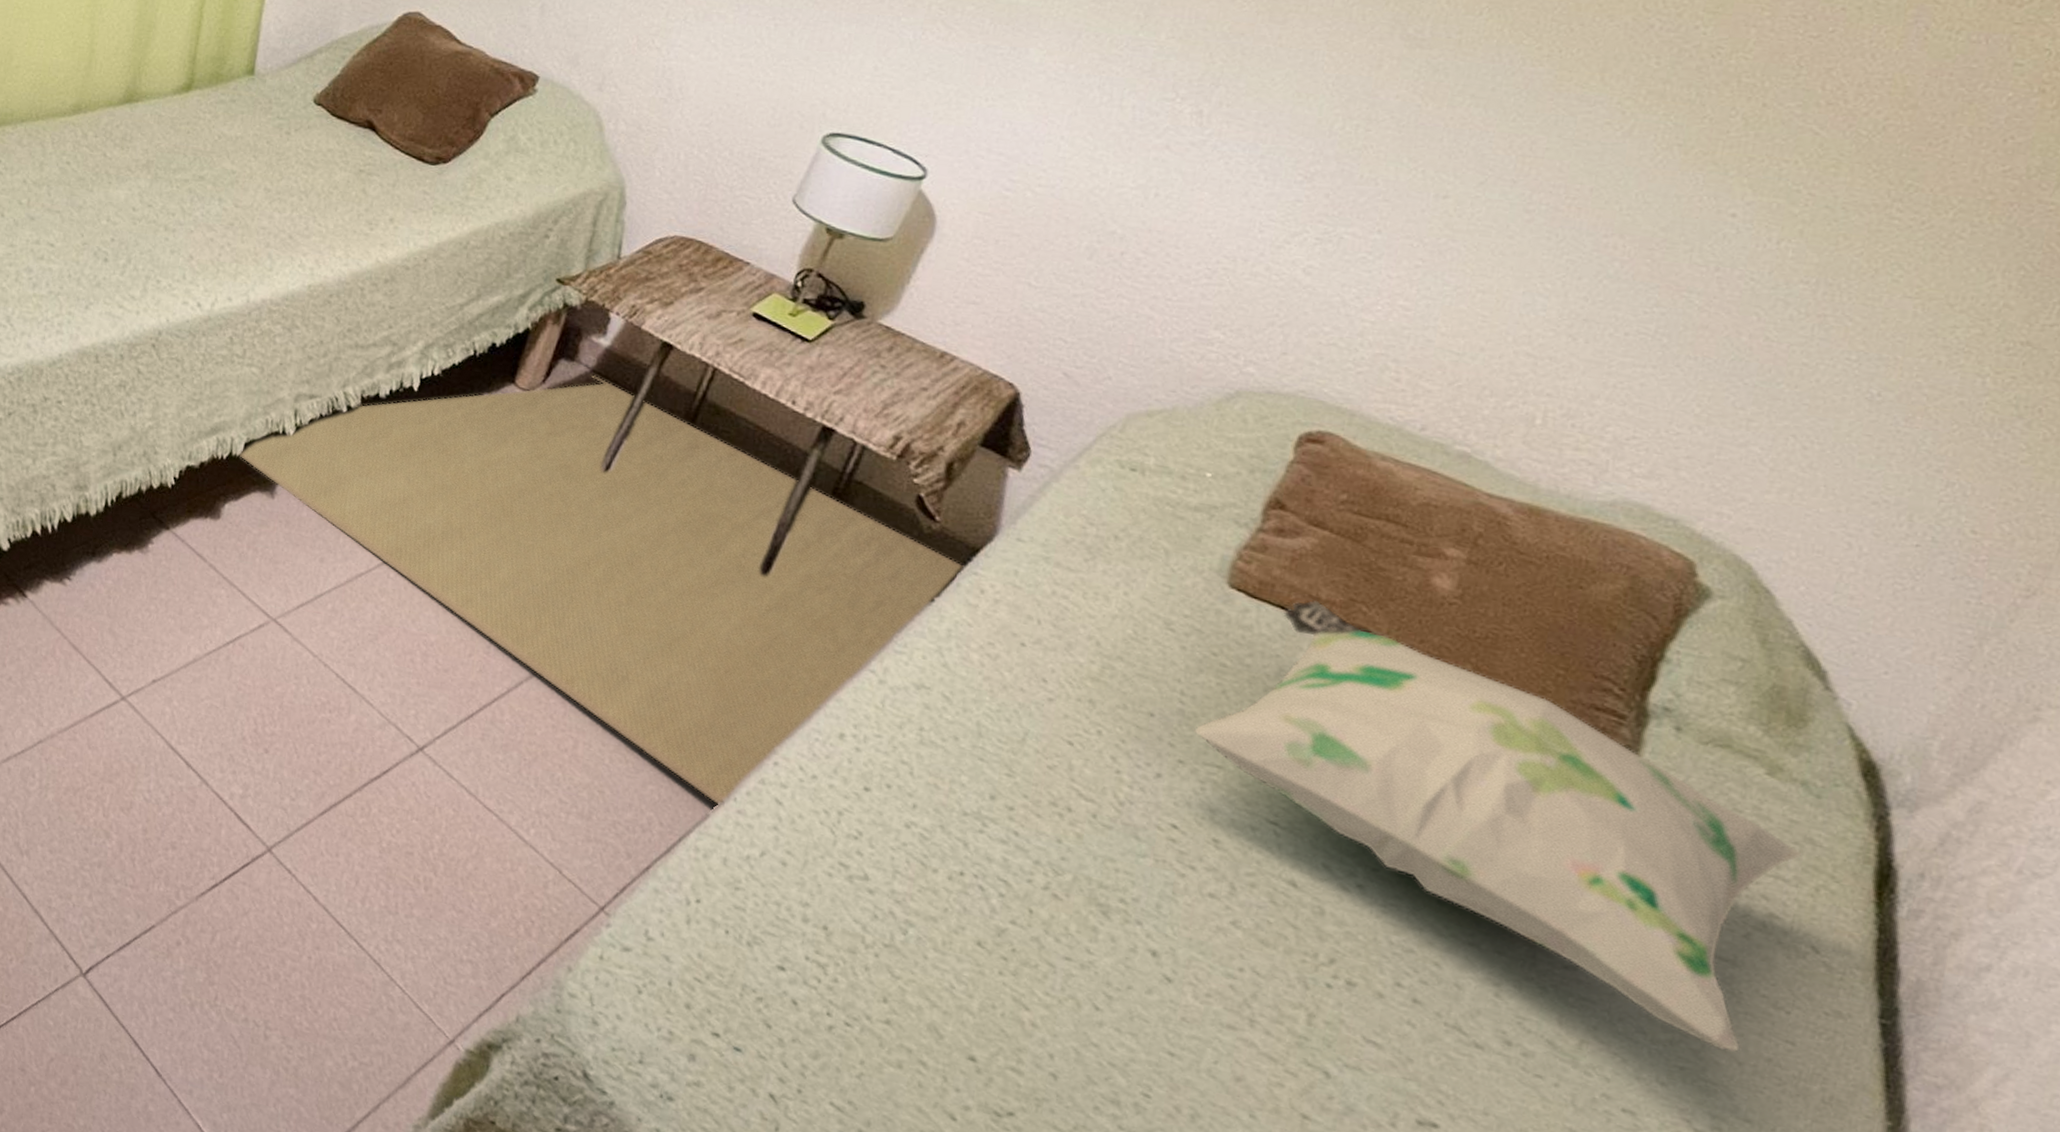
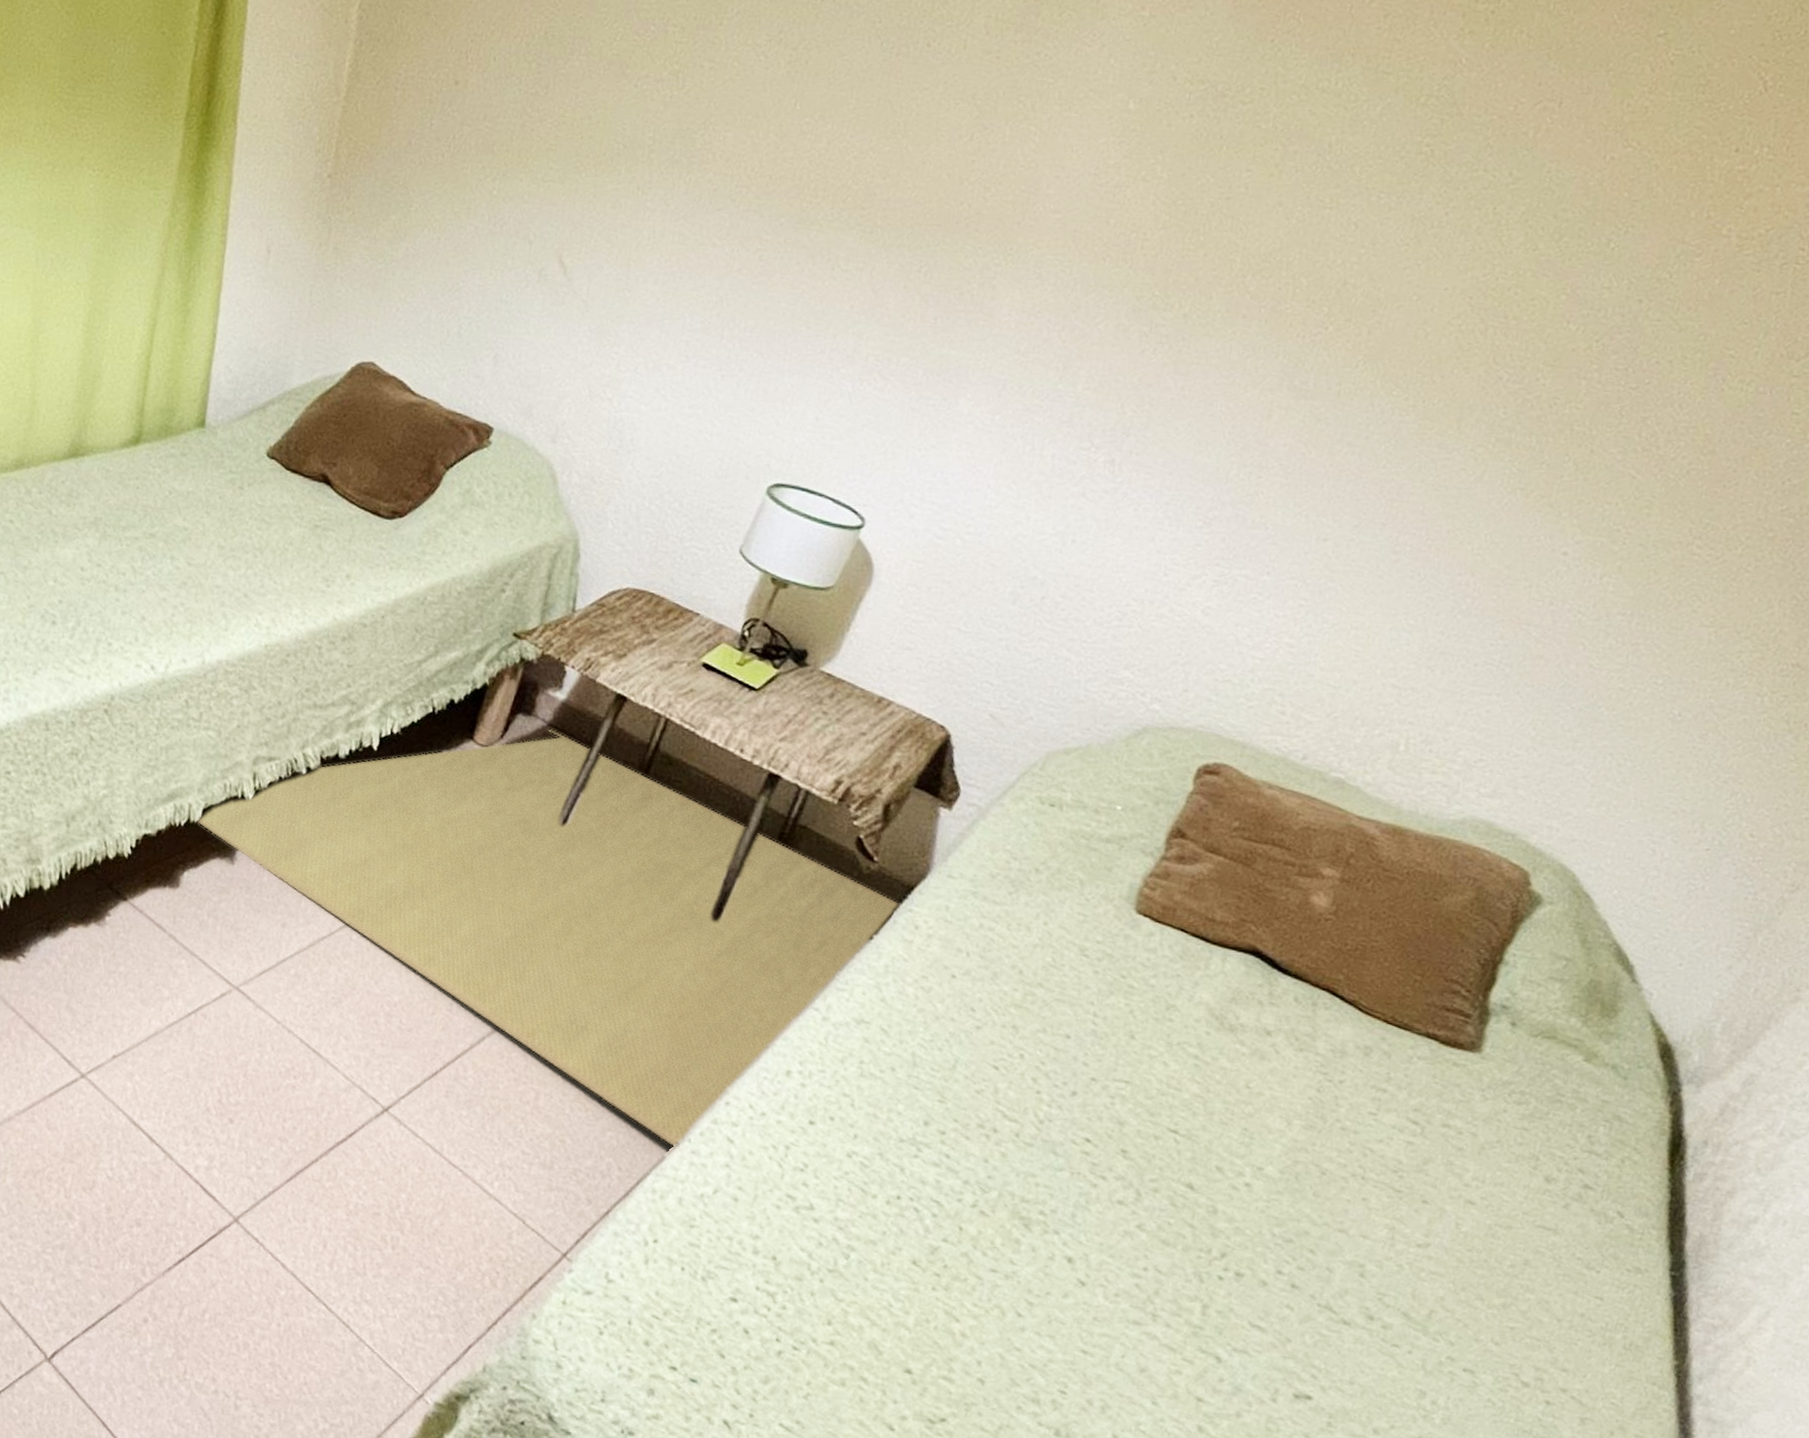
decorative pillow: present [1194,600,1802,1053] -> none [1105,921,1612,1311]

